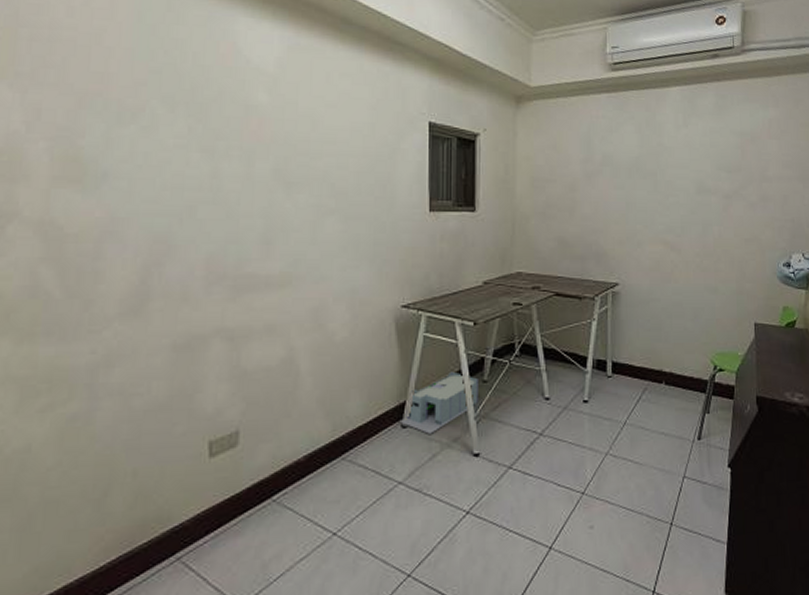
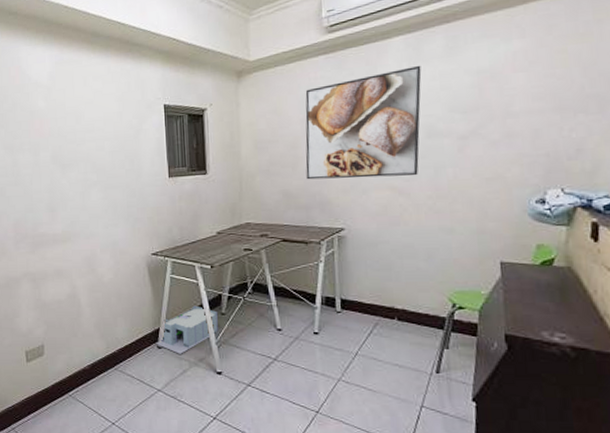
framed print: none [583,118,695,232] -> present [305,65,422,180]

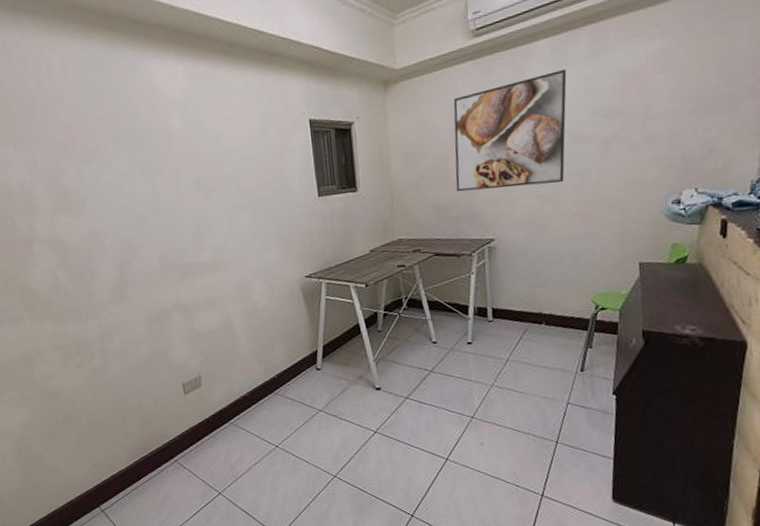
storage bin: present [155,305,218,354] -> none [314,325,375,374]

